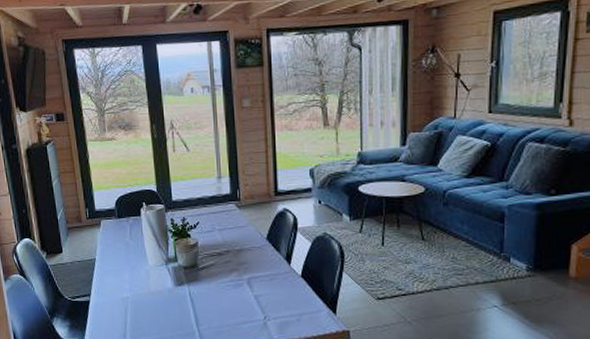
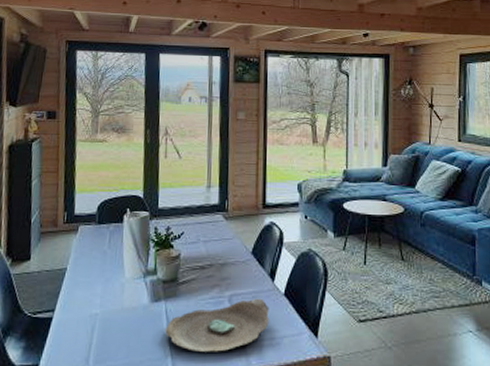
decorative bowl: none [190,280,288,328] -> present [165,298,269,352]

